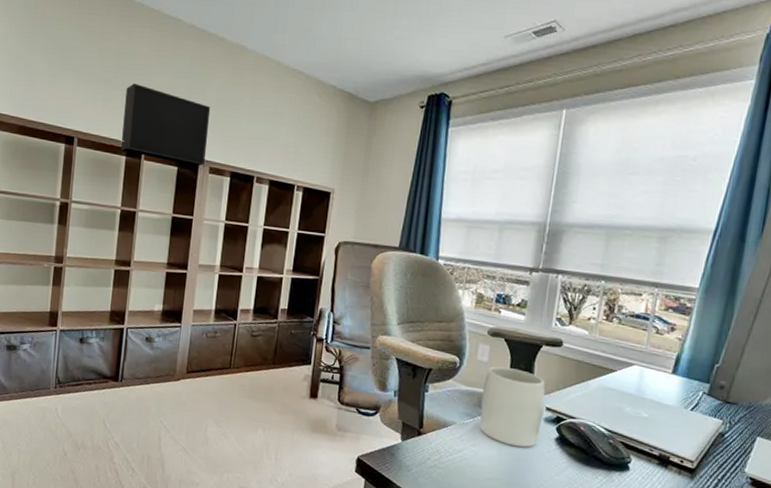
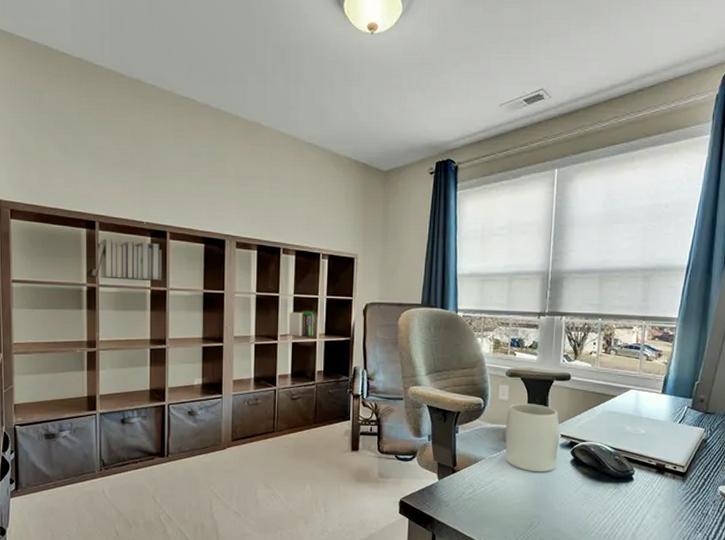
books: none [61,155,135,202] -> present [87,239,162,282]
decorative box: present [121,83,211,166] -> none [145,165,232,242]
books: none [254,243,283,272] -> present [289,311,315,337]

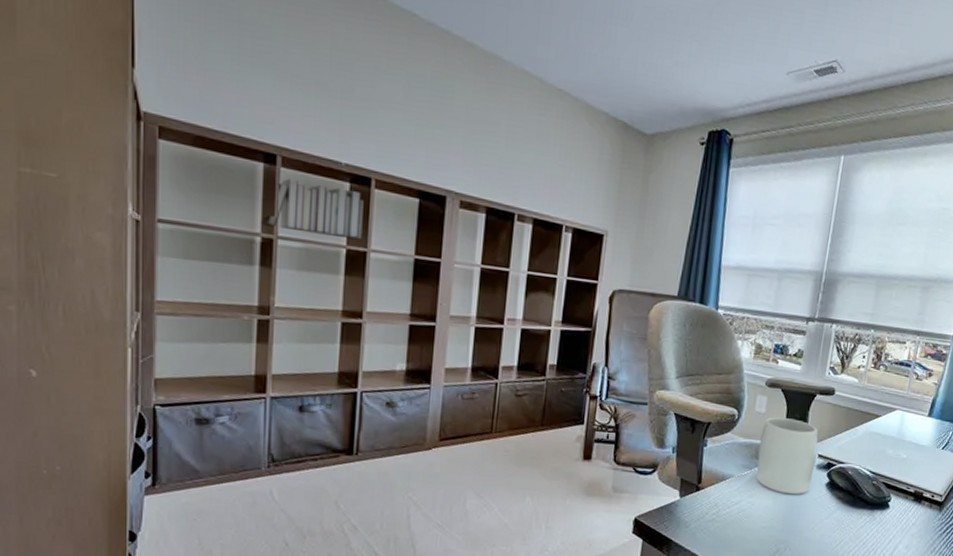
books: present [289,311,315,337] -> none [517,291,551,323]

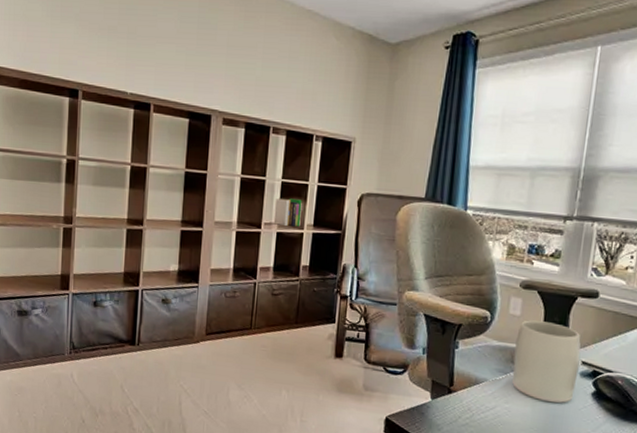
books: present [262,178,364,240] -> none [67,109,145,158]
books: none [517,291,551,323] -> present [273,197,303,227]

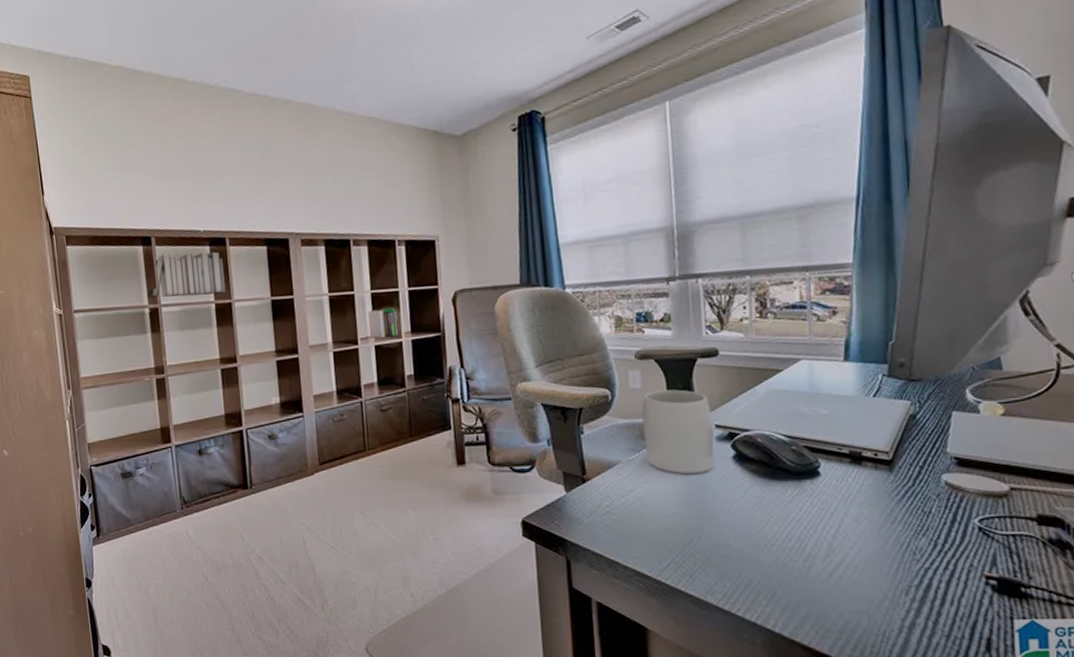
books: none [67,109,145,158] -> present [147,251,226,298]

